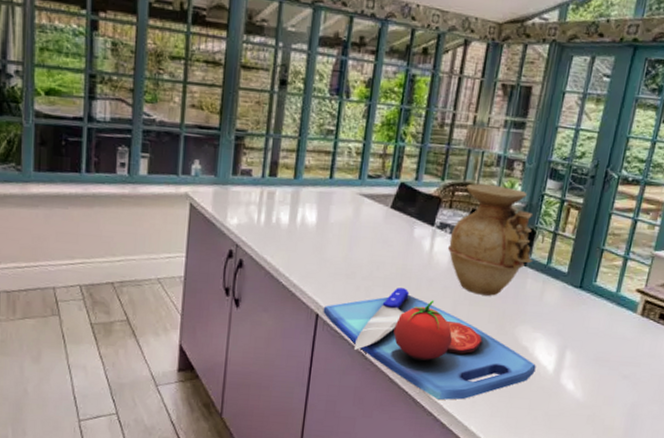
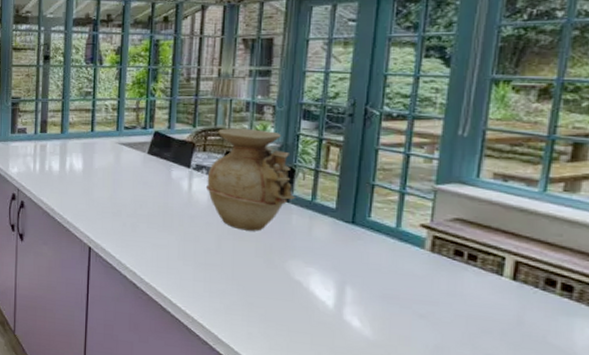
chopping board: present [323,288,536,401] -> none [95,224,313,331]

